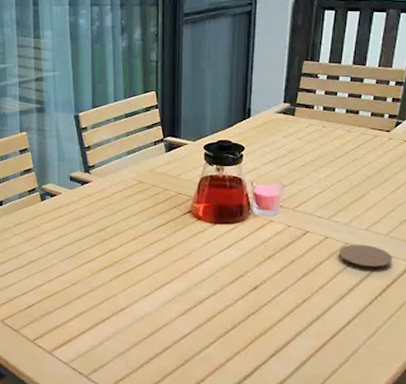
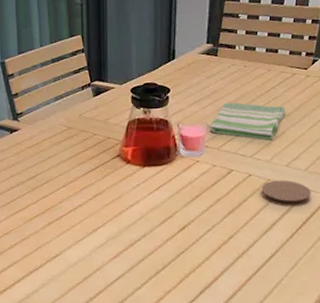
dish towel: none [285,162,367,203] -> present [209,102,286,140]

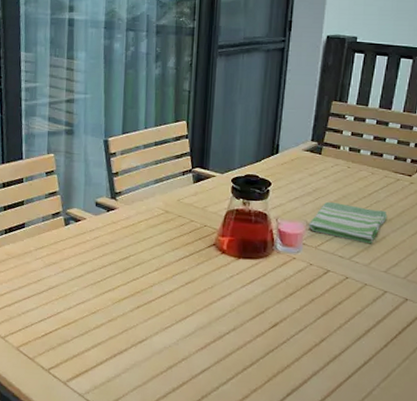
coaster: present [261,180,311,207] -> none [357,285,409,315]

